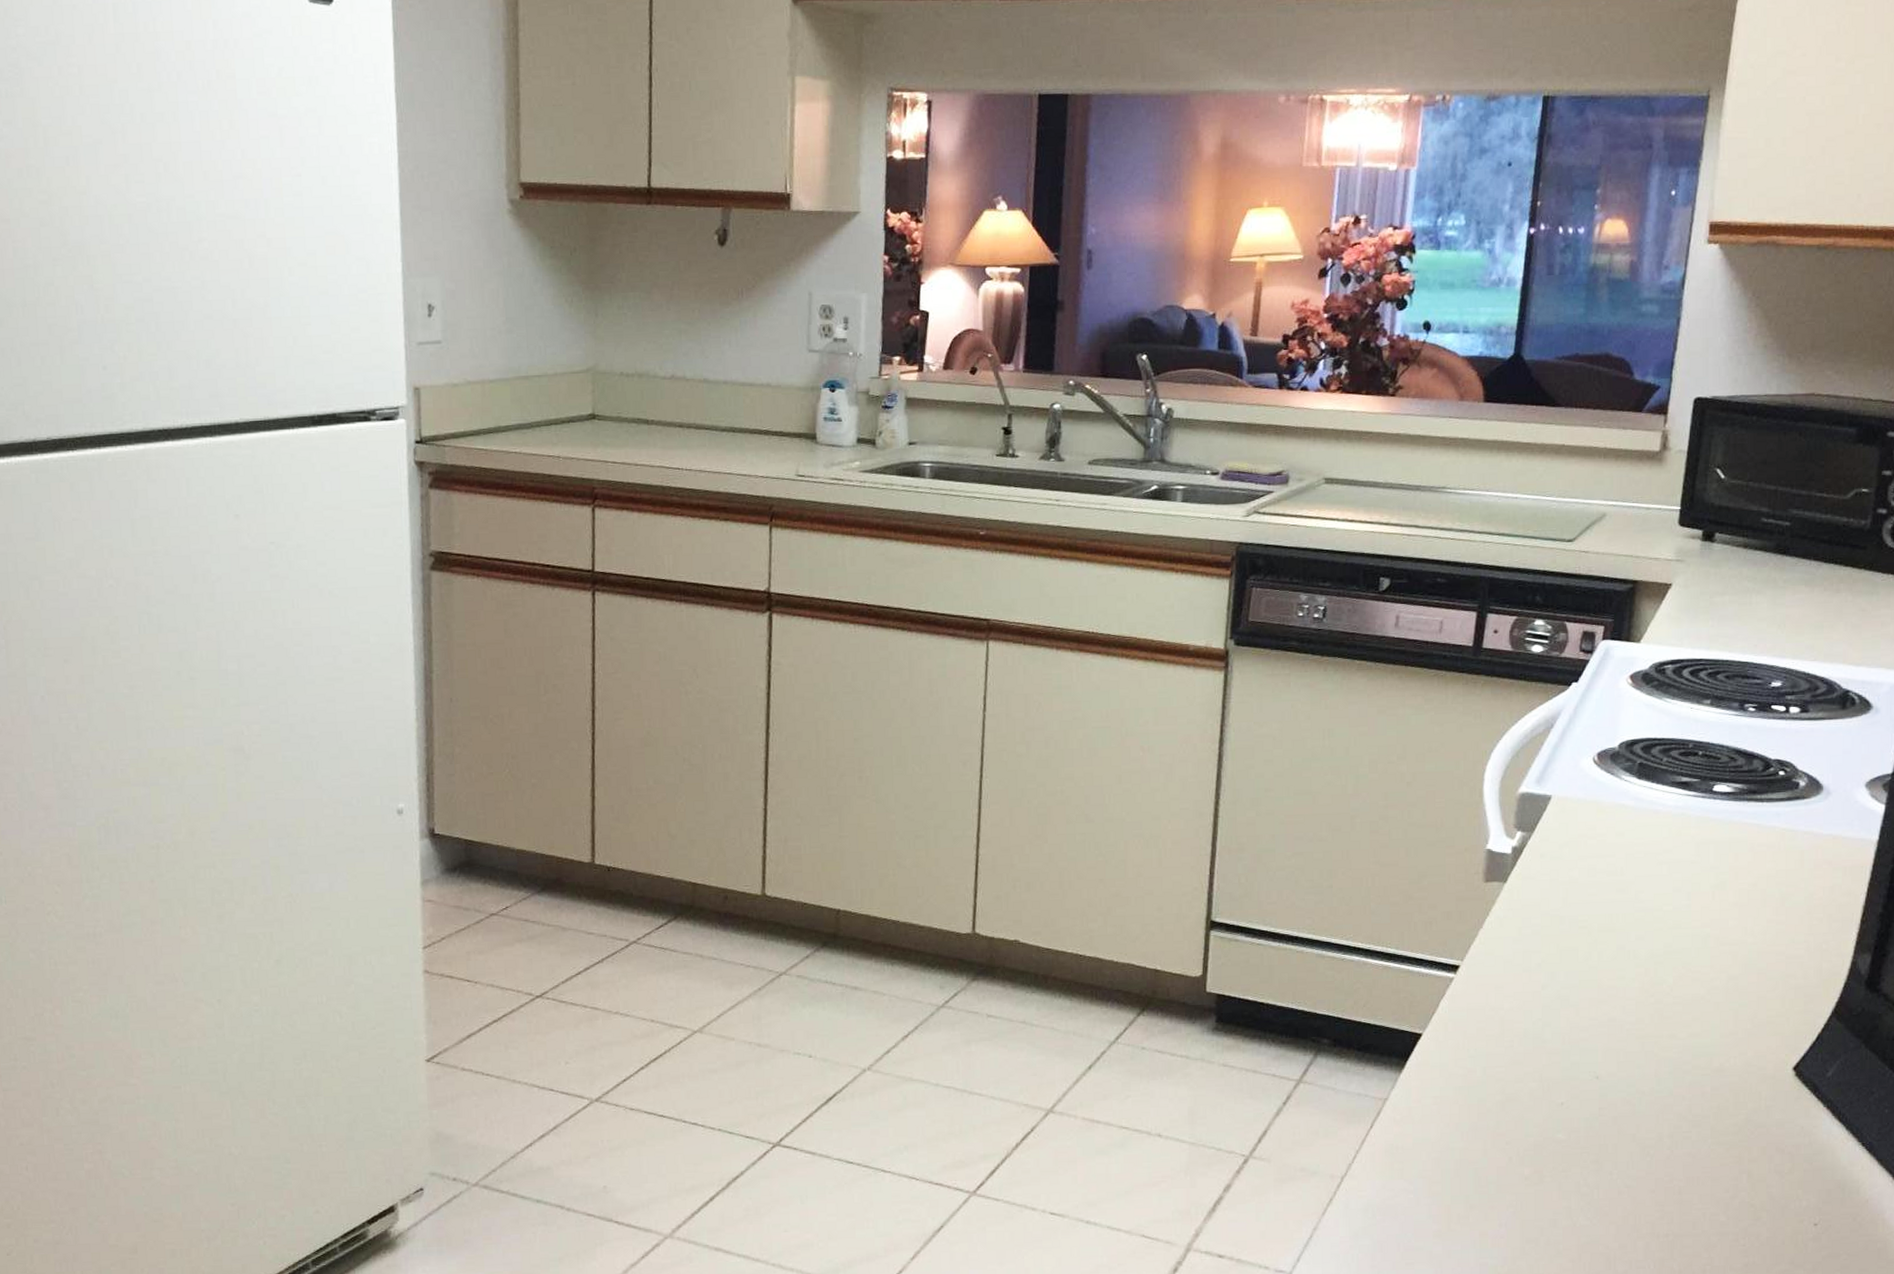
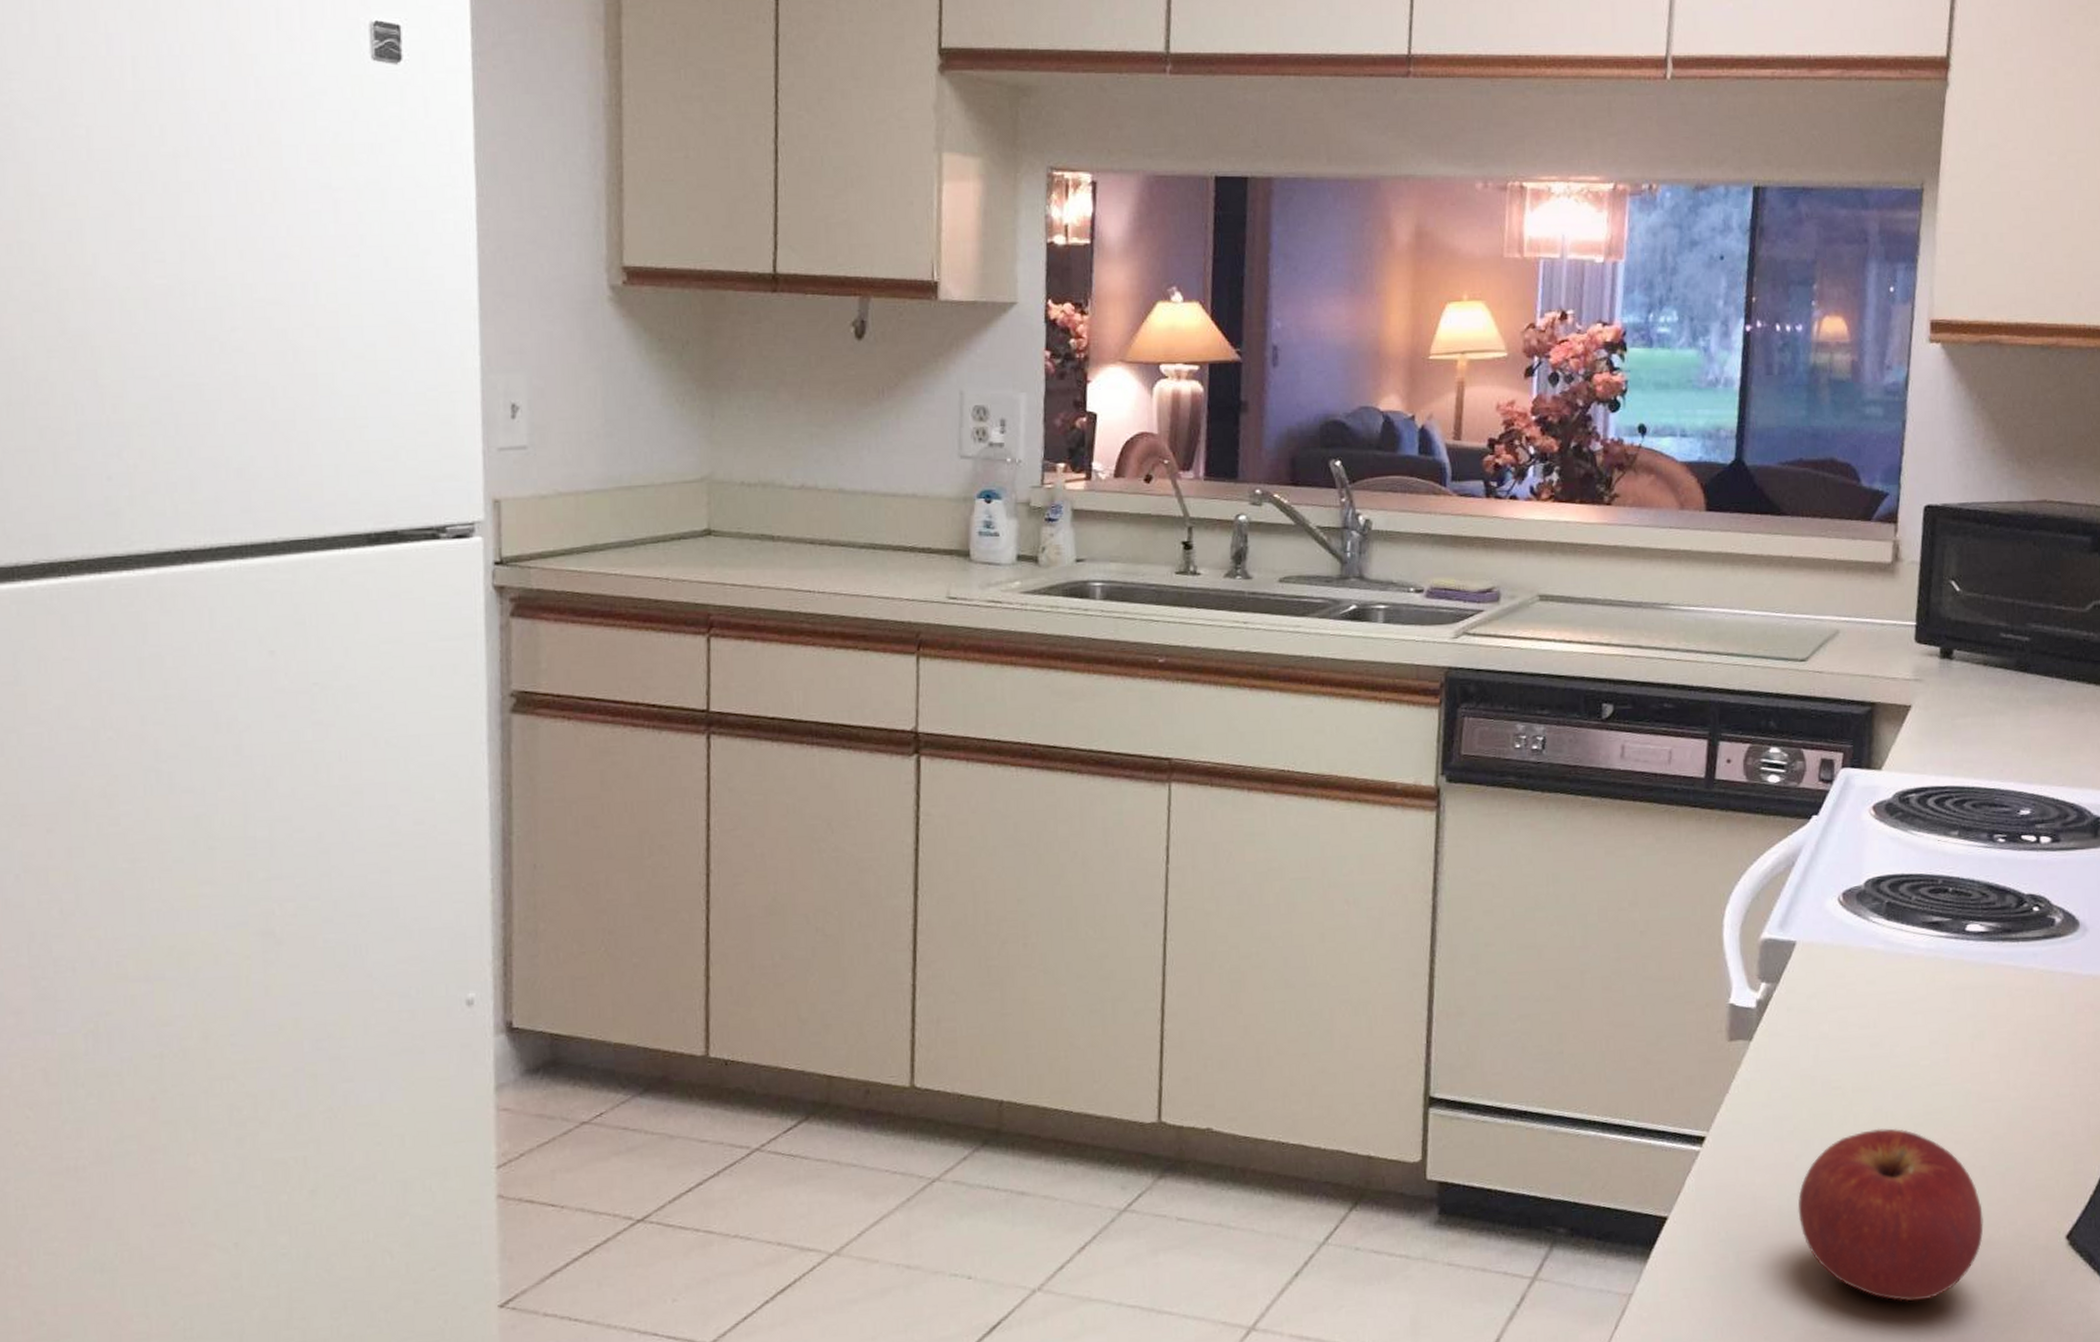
apple: none [1542,964,1715,1118] -> present [1798,1128,1984,1301]

